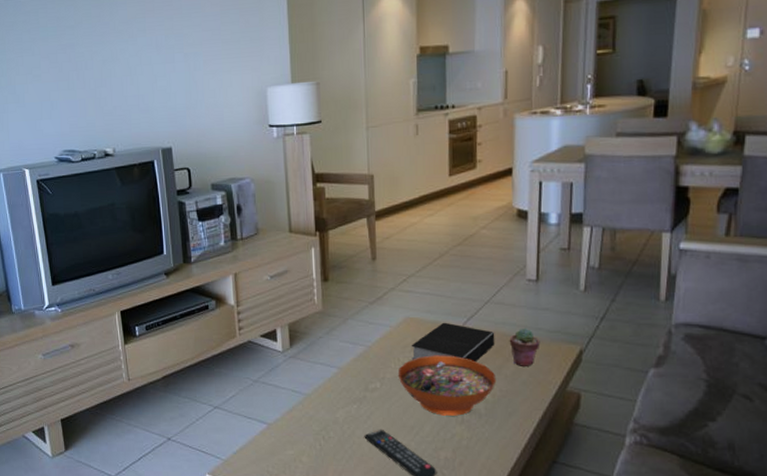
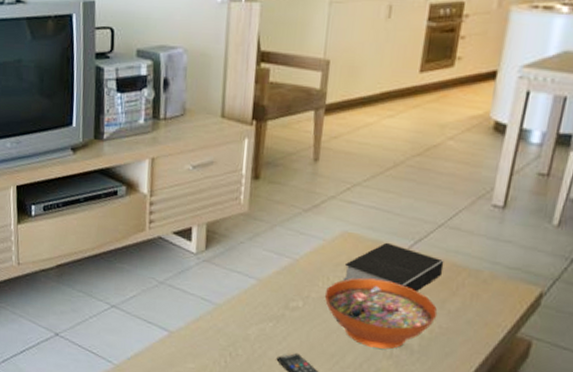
potted succulent: present [510,327,540,366] -> none [460,260,496,304]

